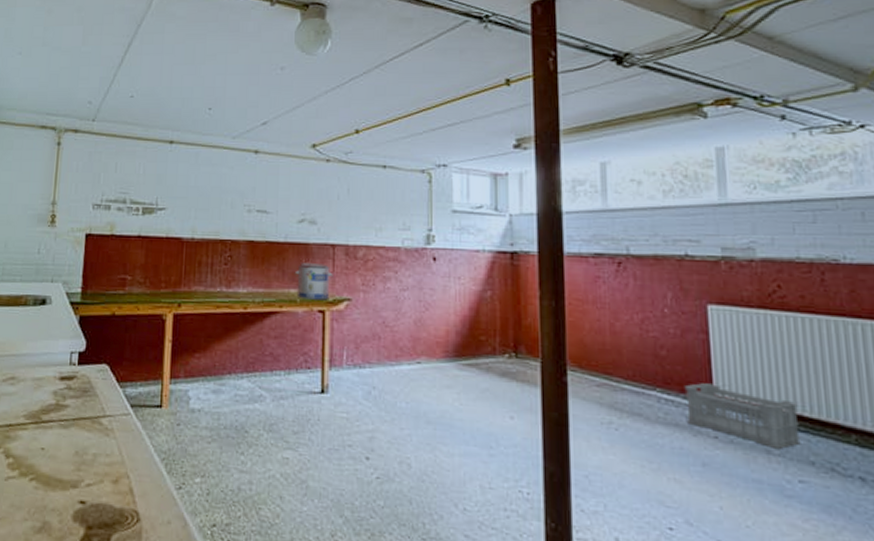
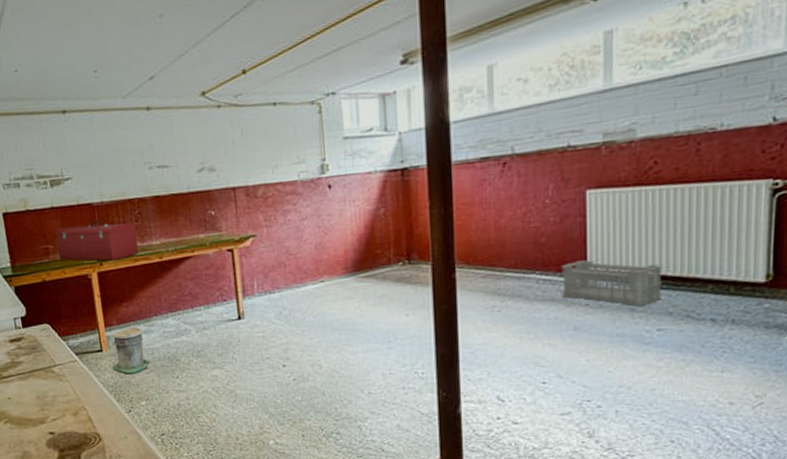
toolbox: none [136,257,224,304] -> present [55,220,139,262]
bucket: none [170,383,214,441] -> present [112,327,151,374]
paint can: present [294,263,333,300] -> none [200,207,237,242]

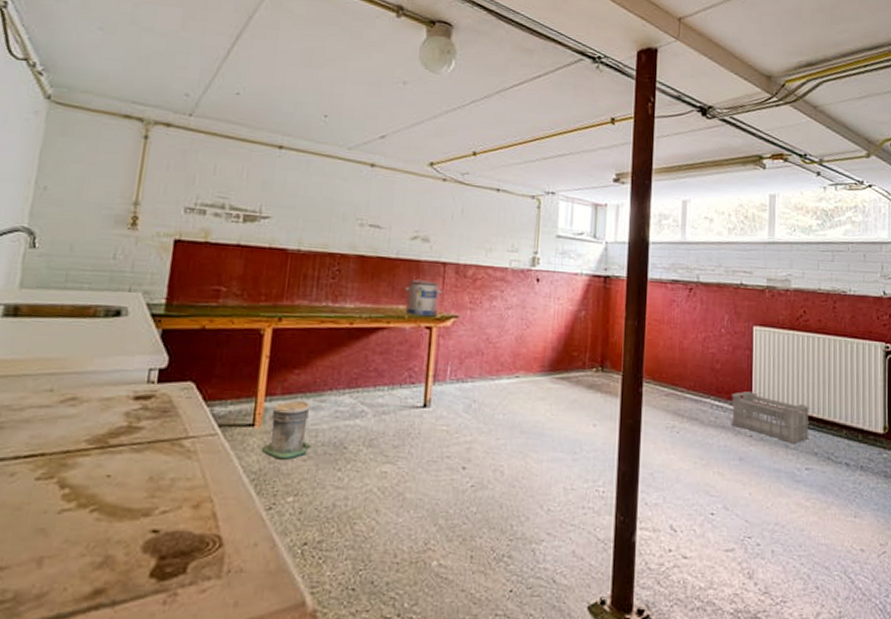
toolbox: present [55,220,139,262] -> none [231,269,331,319]
paint can: none [200,207,237,242] -> present [404,280,442,317]

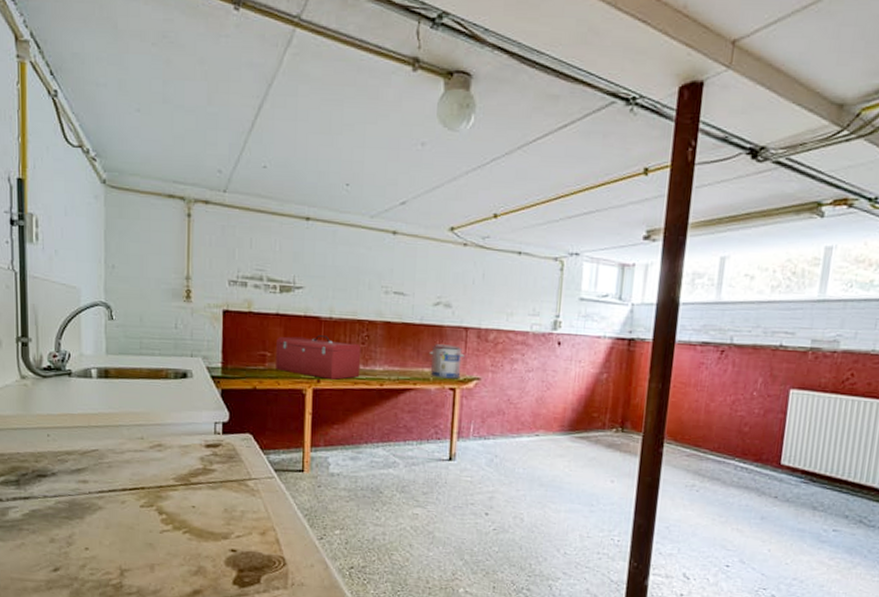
toolbox: none [231,269,331,319] -> present [276,335,361,381]
bucket: present [262,400,311,460] -> none [312,451,352,500]
plastic crate: present [731,391,810,443] -> none [755,454,846,506]

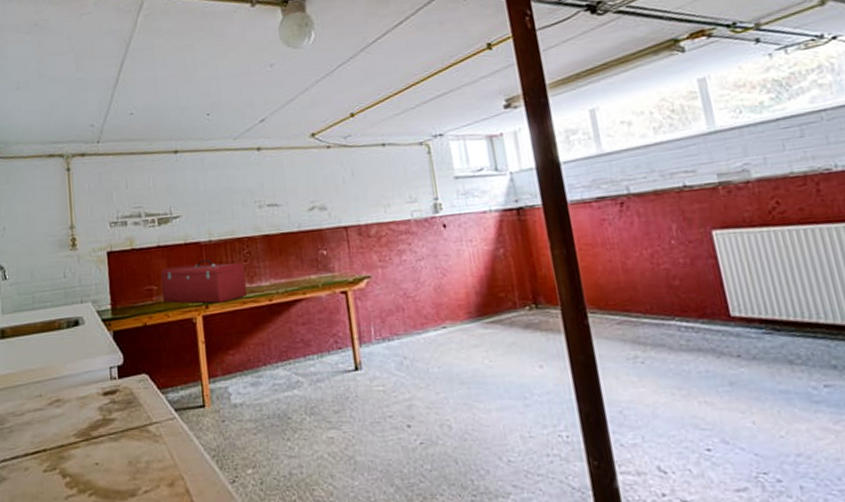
paint can: present [428,344,465,379] -> none [312,246,350,283]

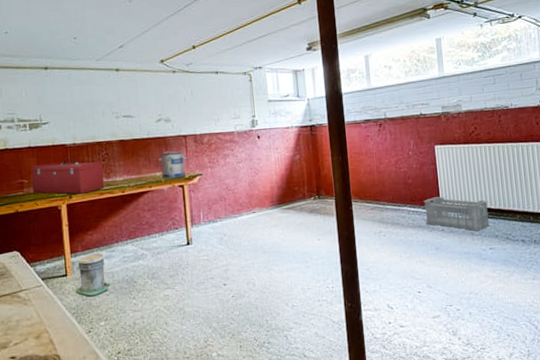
bucket: none [216,378,258,435] -> present [76,253,111,297]
paint can: none [312,246,350,283] -> present [157,151,187,179]
plastic crate: none [701,305,821,358] -> present [423,196,490,231]

